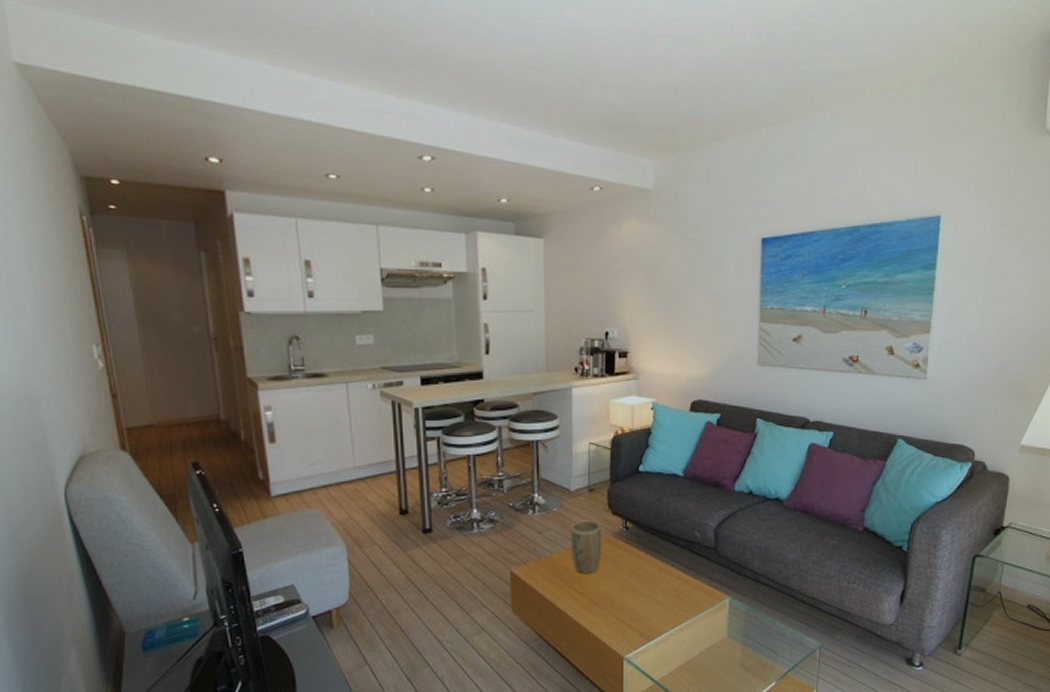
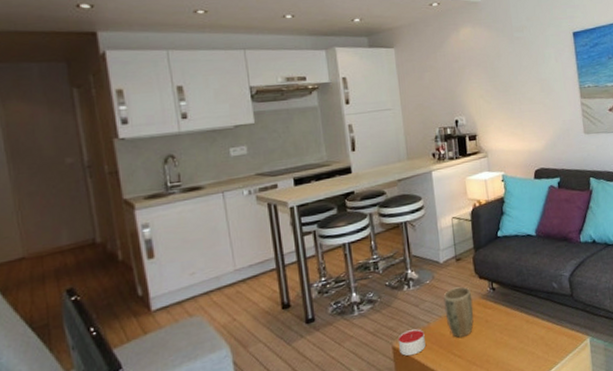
candle: none [517,557,546,584] -> present [397,329,426,356]

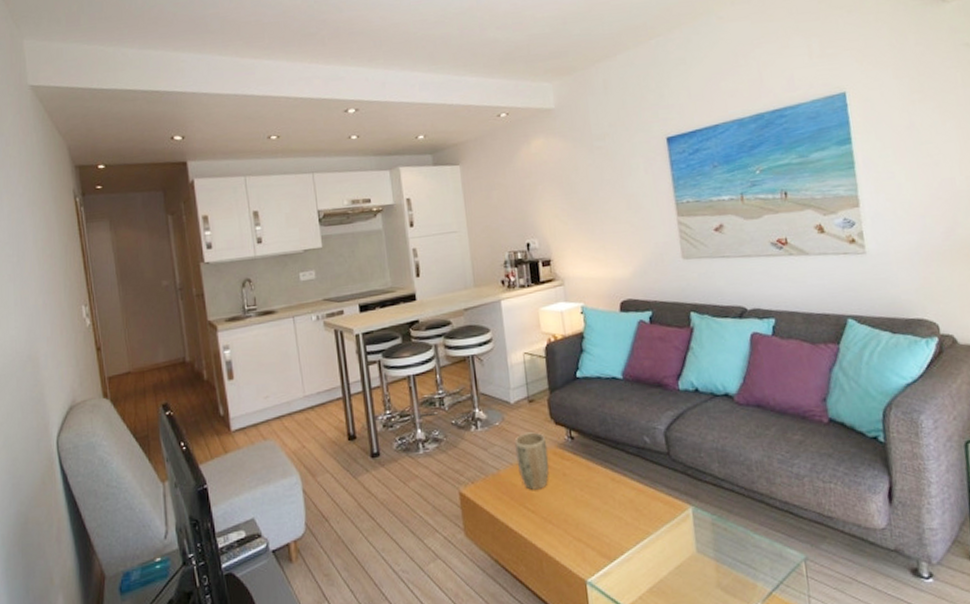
candle: present [397,329,426,356] -> none [464,475,495,505]

